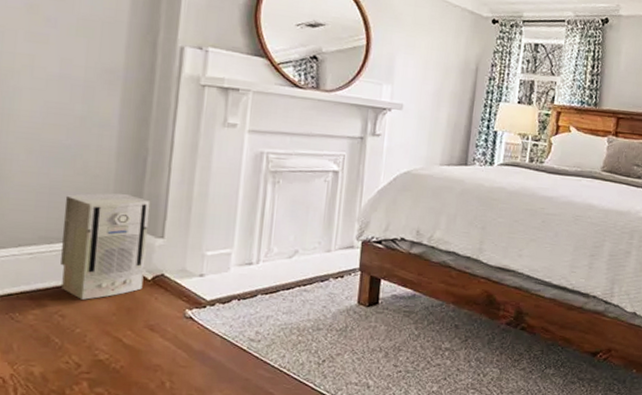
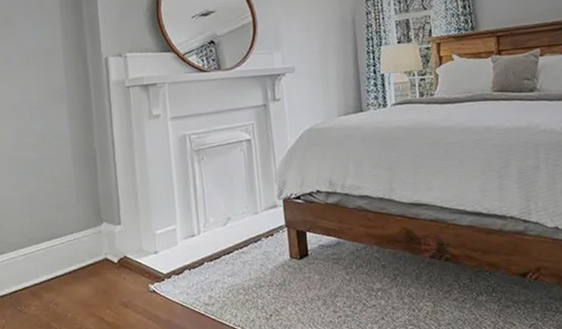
air purifier: present [61,193,151,300] -> none [41,191,112,288]

